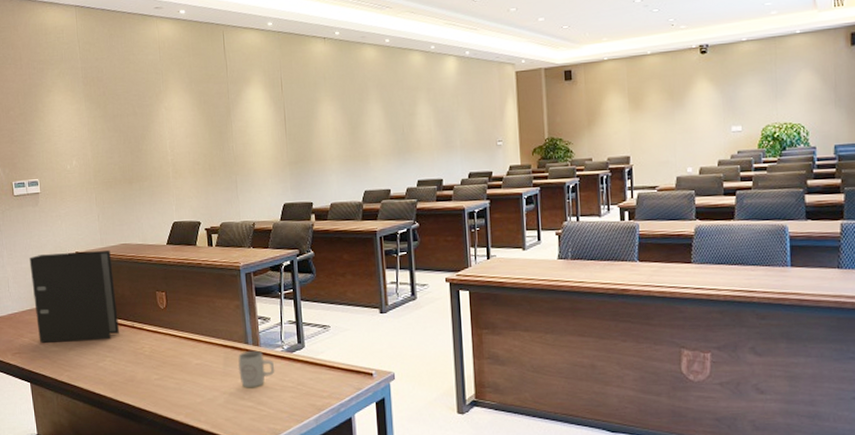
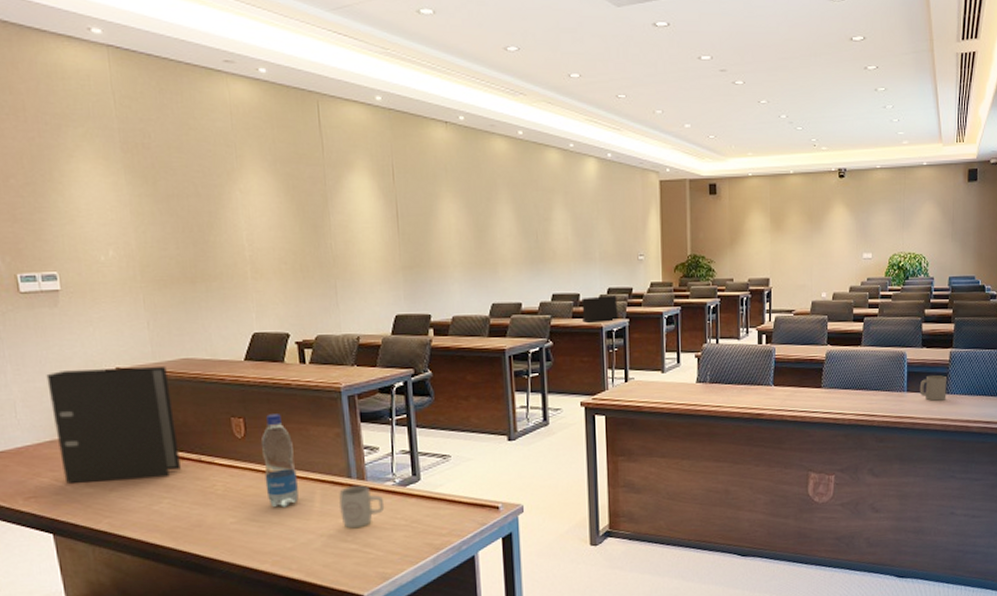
bottle: none [178,288,206,368] -> present [260,414,299,508]
laptop: none [444,179,479,205] -> present [581,296,618,323]
mug: none [805,249,840,276] -> present [919,375,948,401]

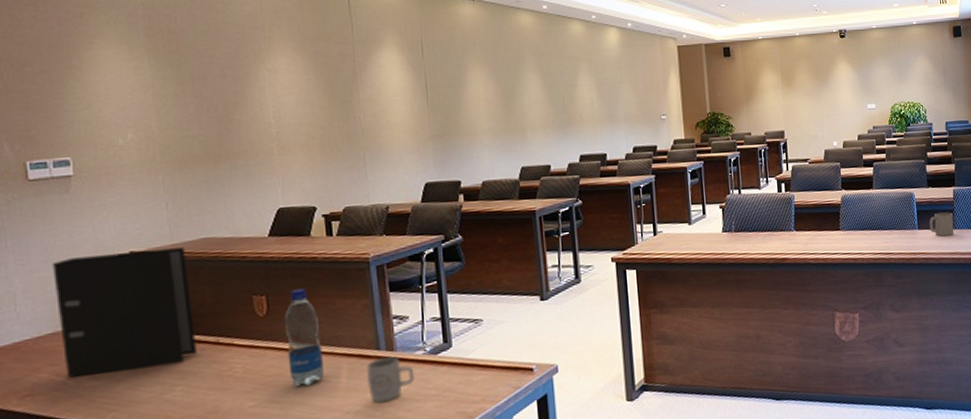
laptop: present [581,296,618,323] -> none [608,154,645,181]

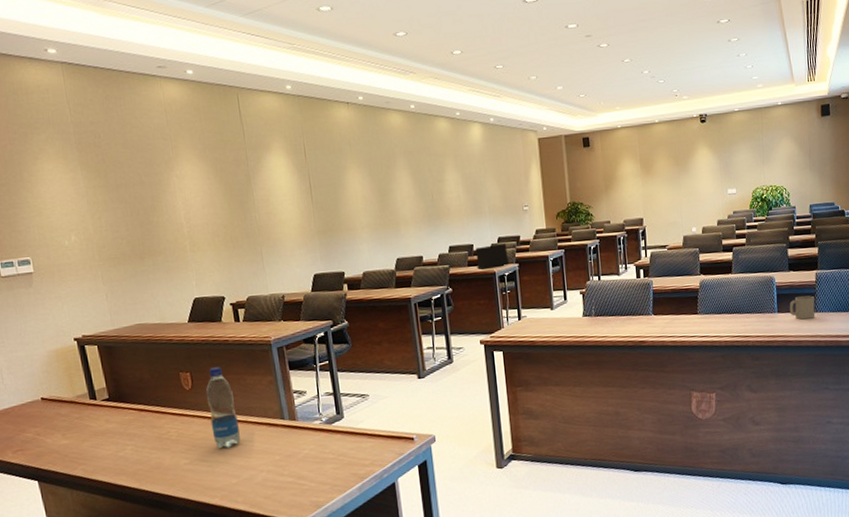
binder: present [52,246,197,378] -> none [26,331,140,437]
mug: present [366,356,415,404] -> none [274,425,315,464]
laptop: none [608,154,645,181] -> present [475,244,509,270]

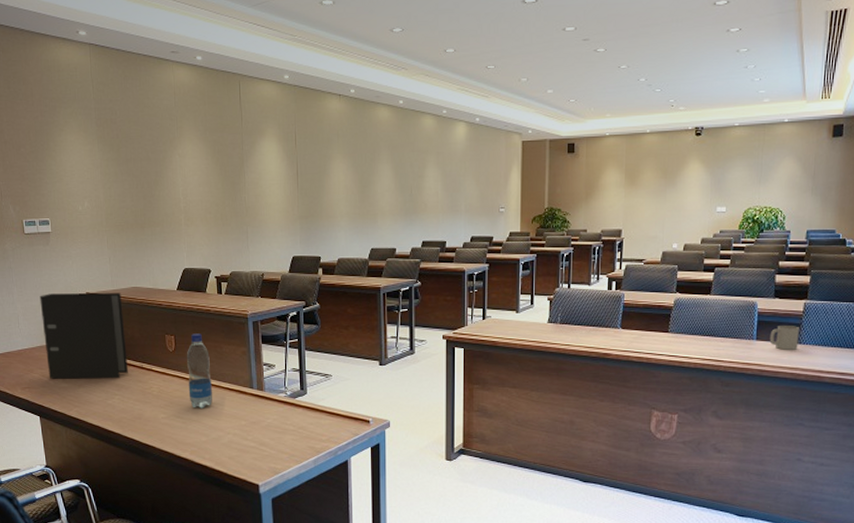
binder: none [26,331,140,437] -> present [39,292,128,379]
laptop: present [475,244,509,270] -> none [447,243,479,266]

